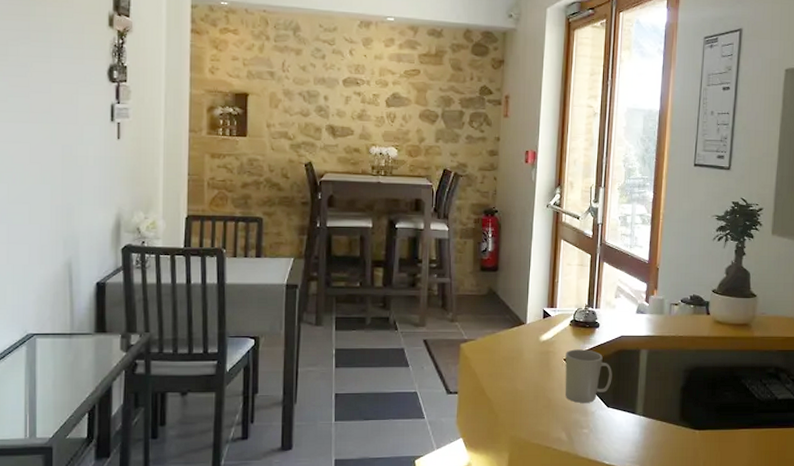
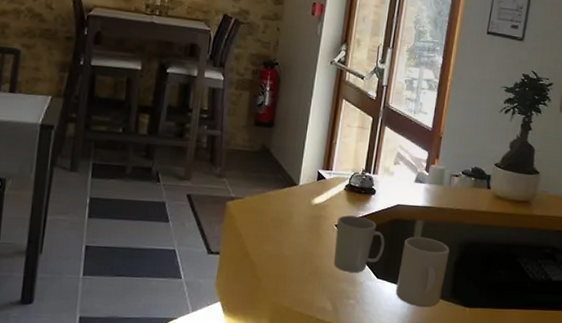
cup: none [626,365,675,432] -> present [395,236,450,307]

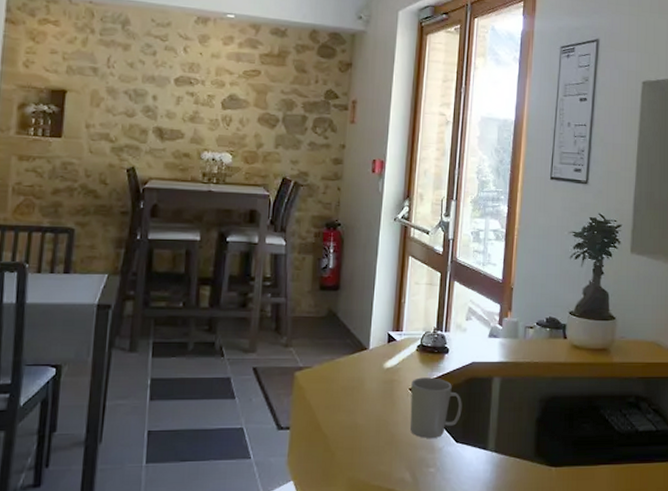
cup: present [395,236,450,307] -> none [477,394,530,470]

